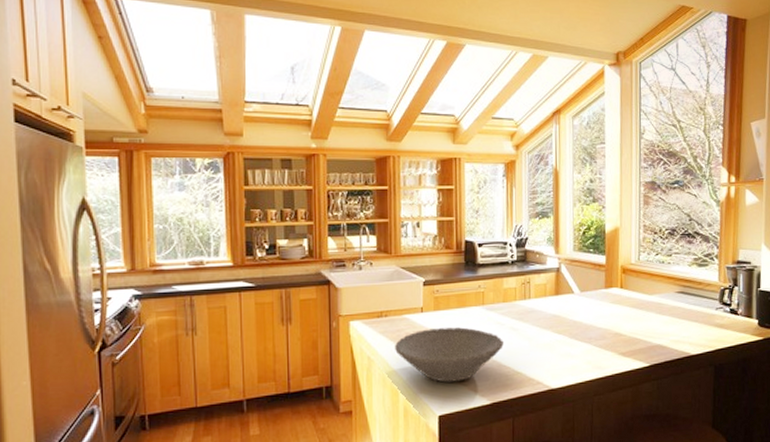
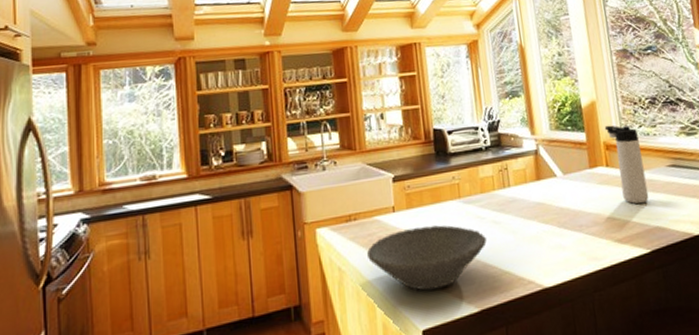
thermos bottle: none [624,251,655,324] -> present [604,125,649,204]

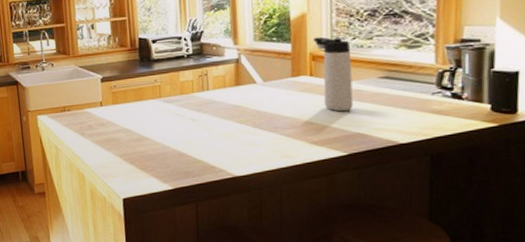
bowl: present [367,225,487,291] -> none [79,119,183,169]

